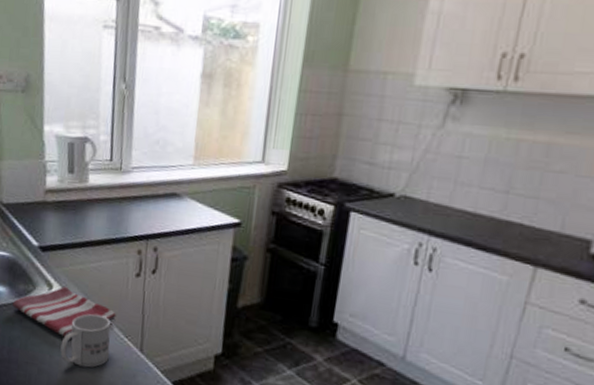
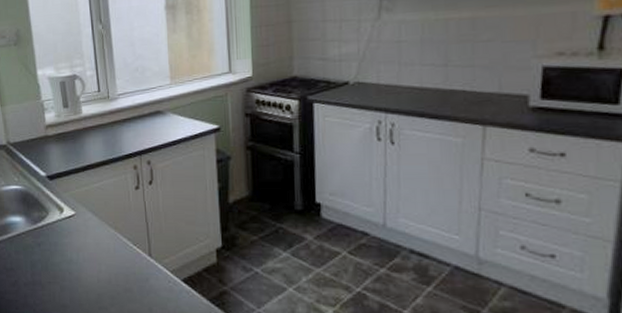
dish towel: present [12,286,116,338] -> none [30,208,123,255]
mug: present [60,313,111,368] -> none [78,228,122,279]

